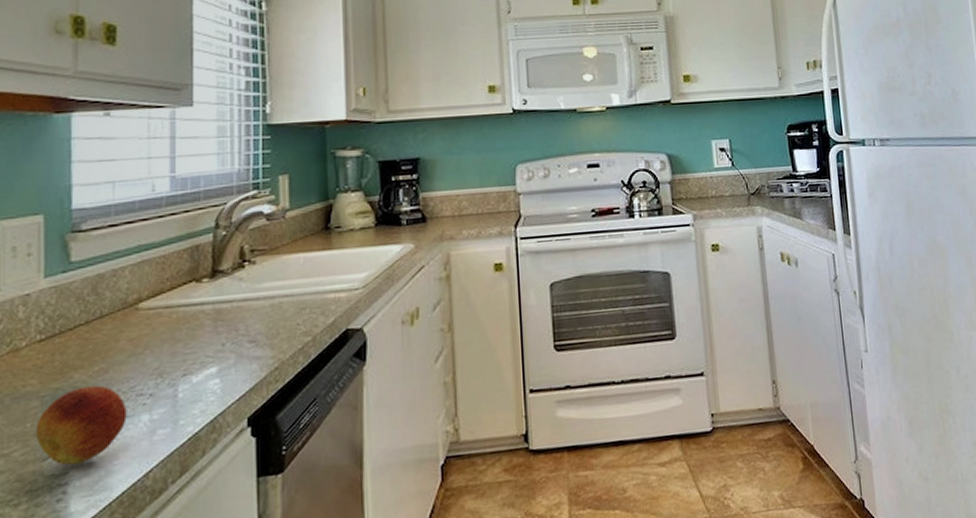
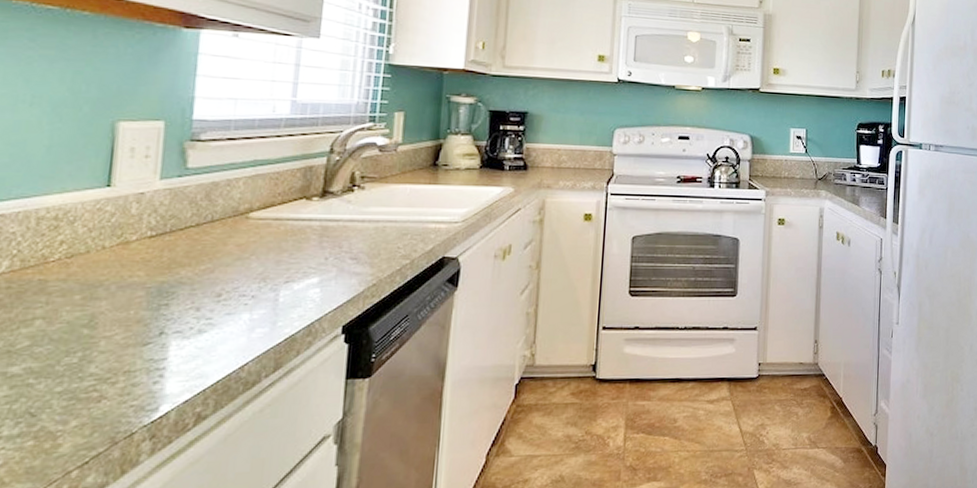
fruit: present [35,385,127,466] -> none [138,283,229,353]

